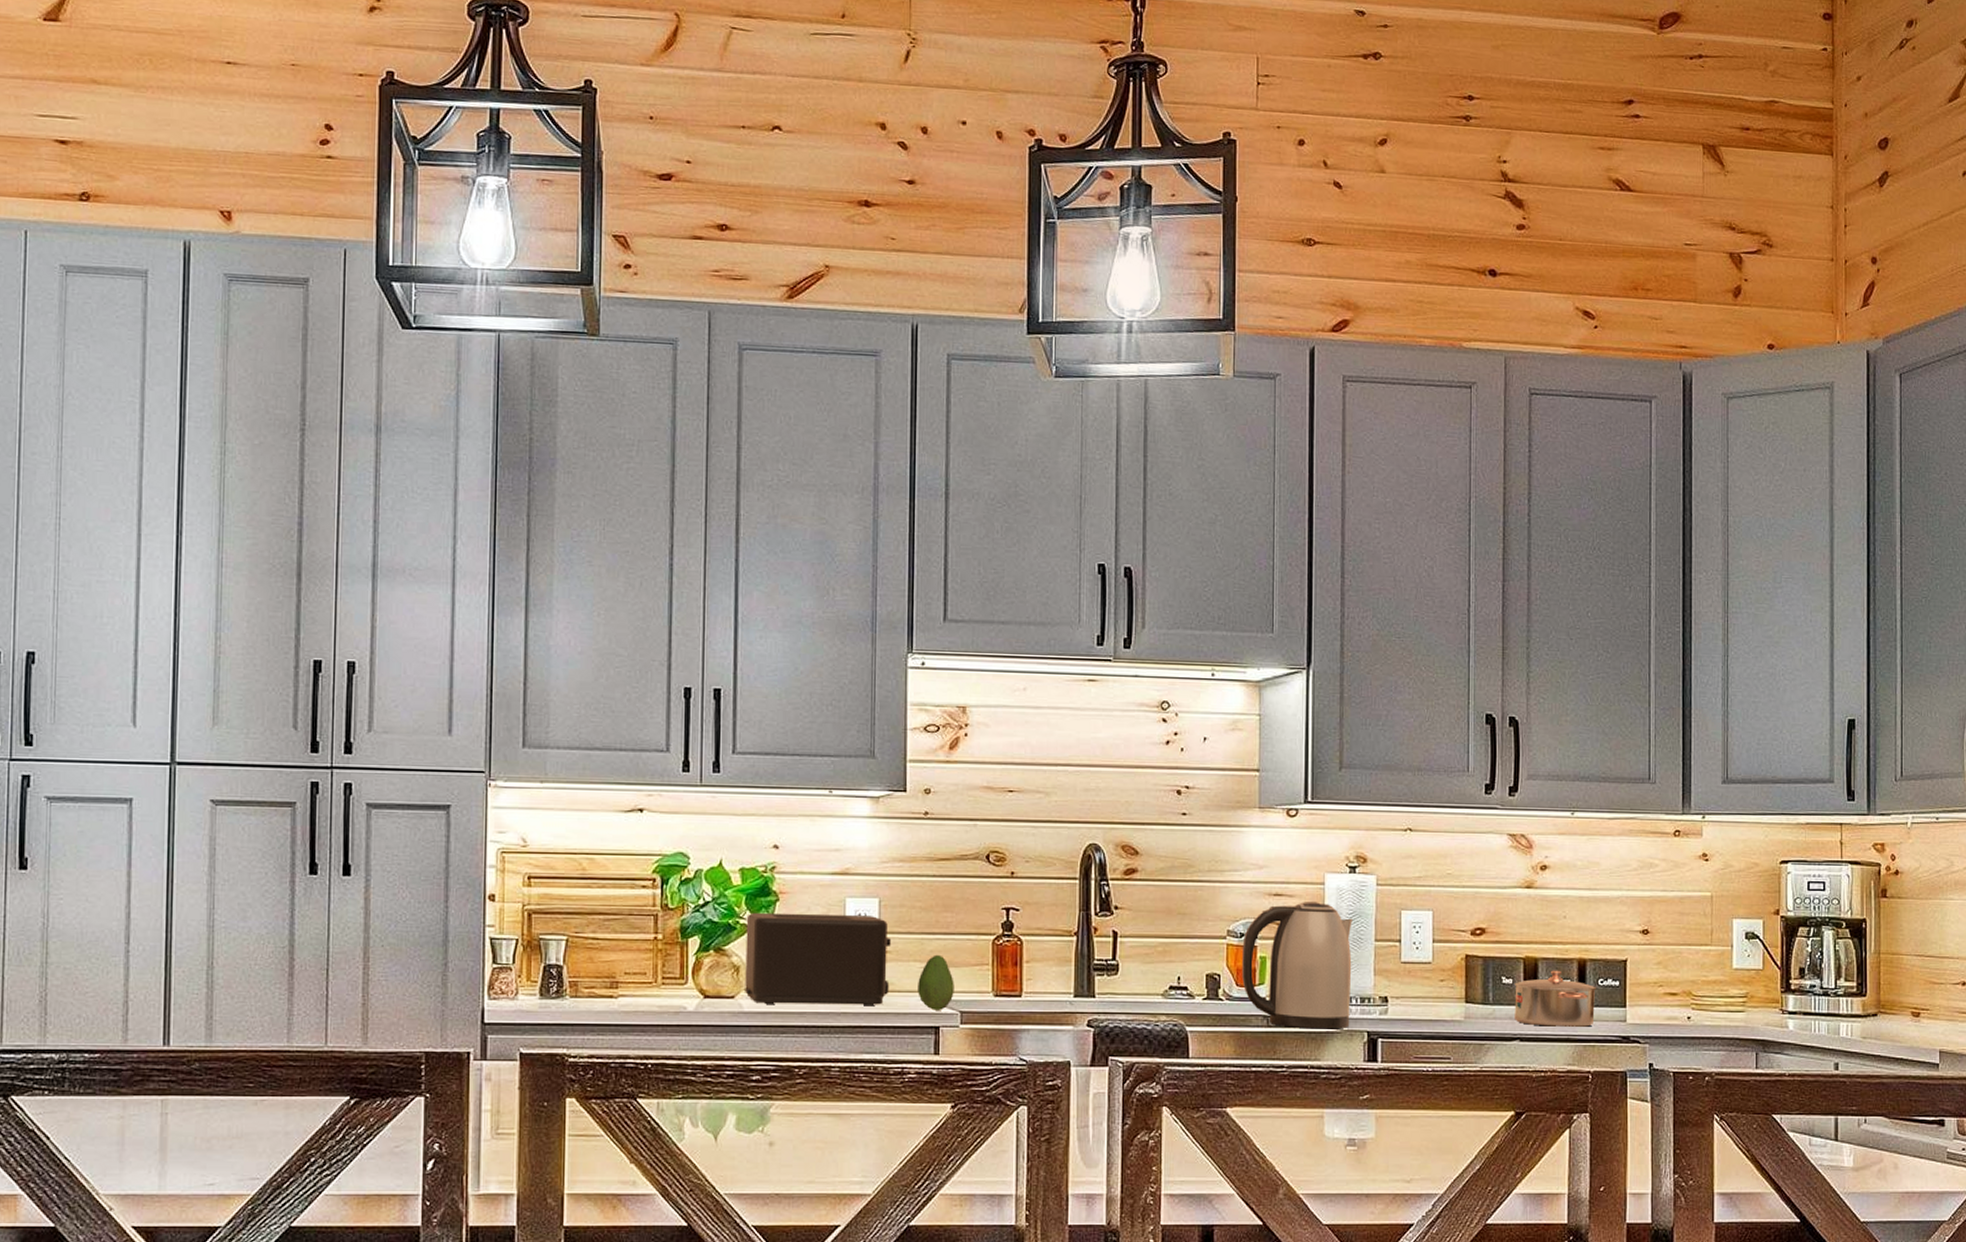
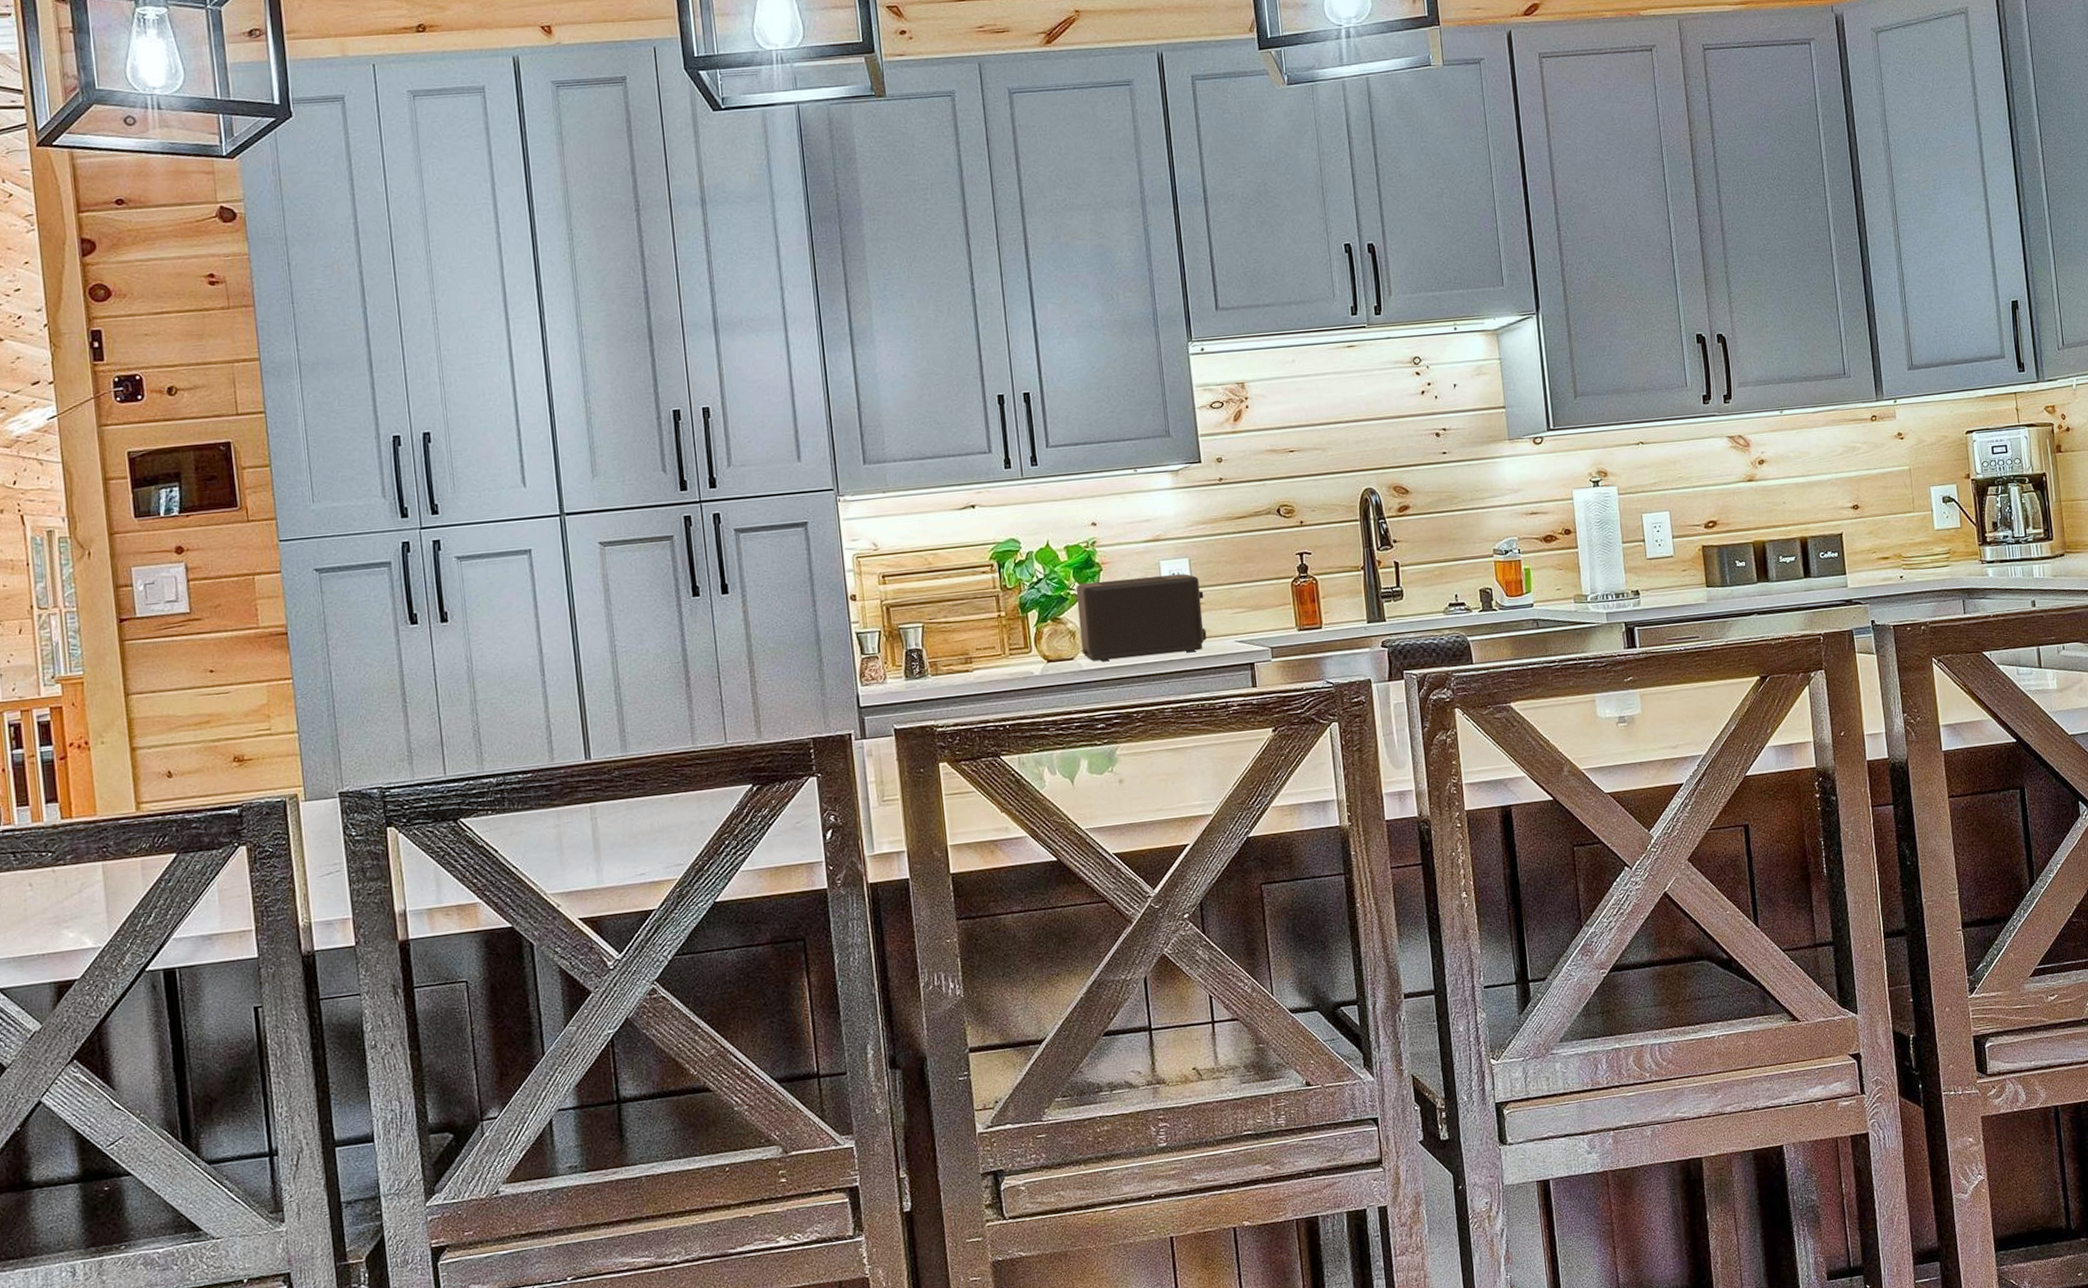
fruit: present [918,954,954,1010] -> none [1231,600,1264,649]
kettle: present [1242,900,1352,1029] -> none [1508,514,1608,627]
cooking pot: present [1514,970,1596,1028] -> none [1747,549,1820,600]

